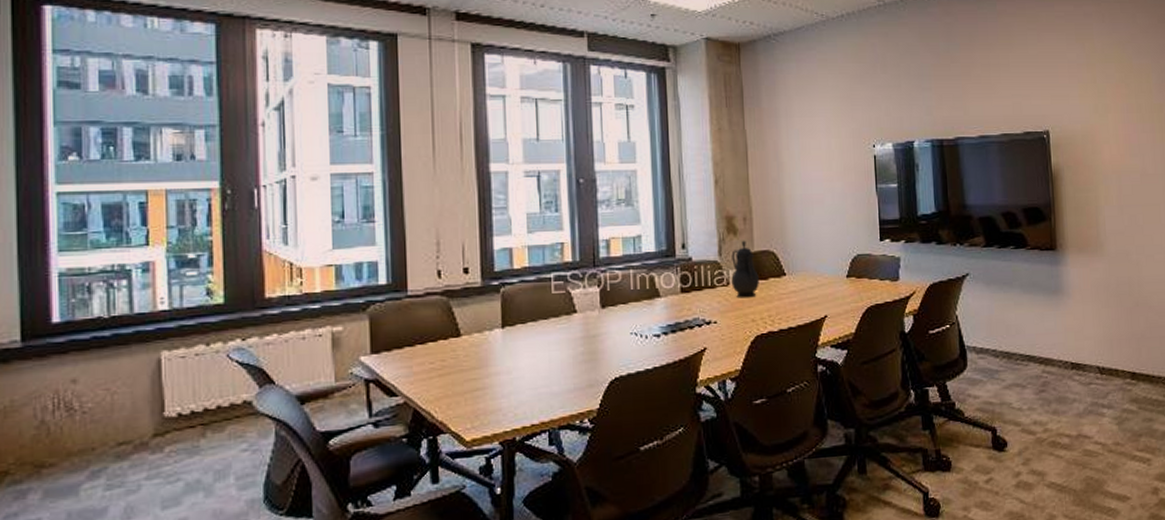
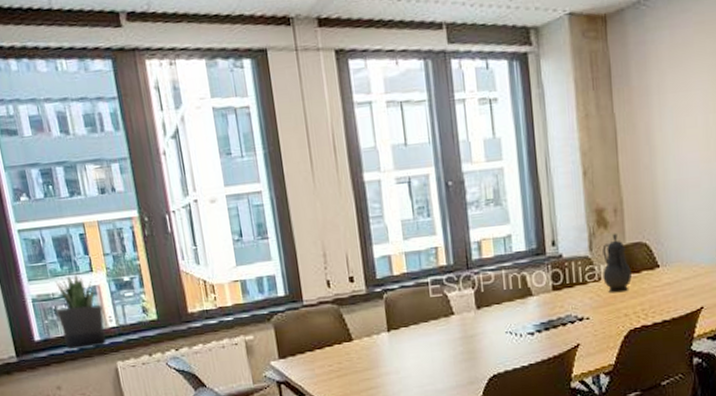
planter: none [88,245,155,335] -> present [55,273,107,350]

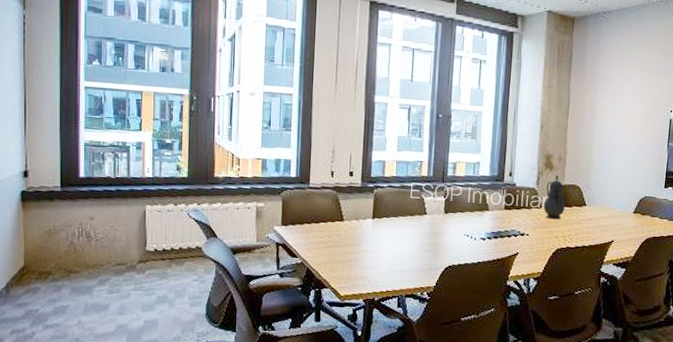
planter: present [55,273,107,350] -> none [103,127,144,191]

